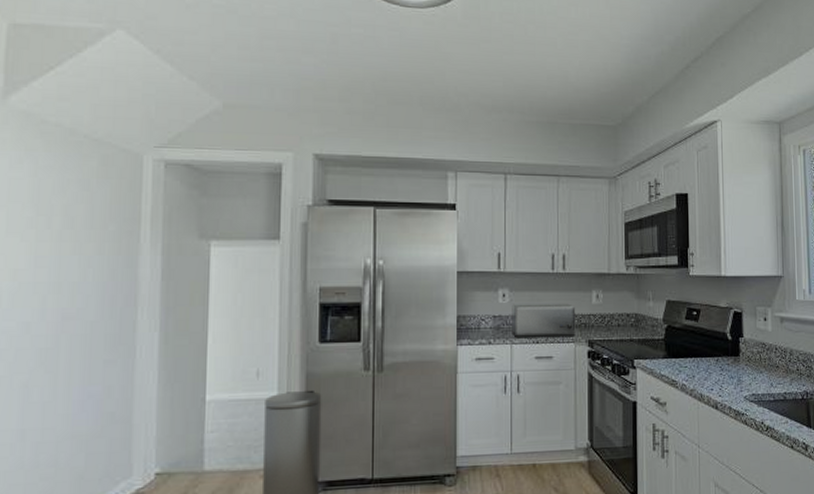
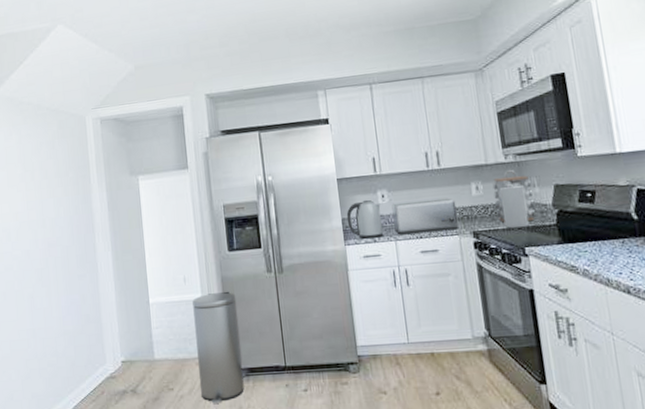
kettle: none [463,297,500,341] -> present [346,199,383,240]
spice rack: none [612,282,647,334] -> present [492,170,535,223]
paper towel holder: none [617,296,640,340] -> present [499,184,529,229]

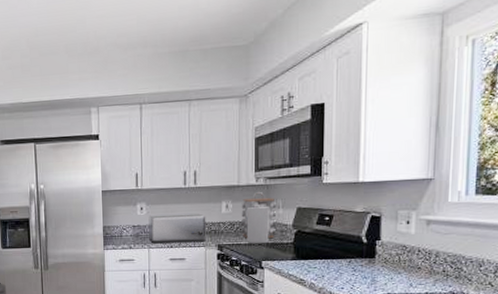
kettle: present [346,199,383,240] -> none [107,211,139,246]

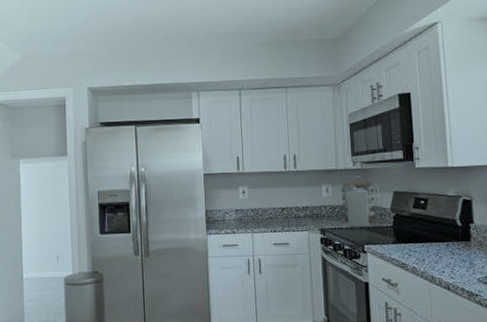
toaster: present [148,213,206,244] -> none [251,197,309,228]

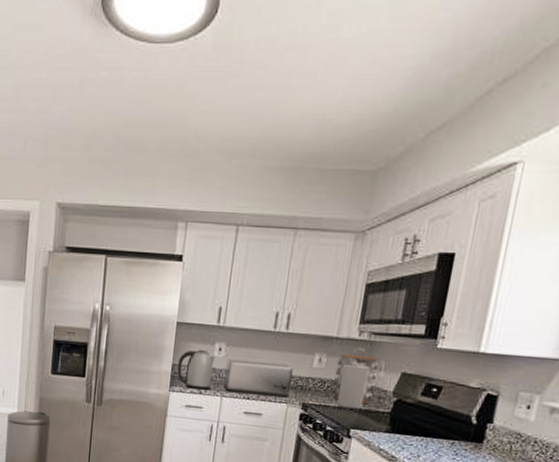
kettle: none [210,194,241,231] -> present [176,349,216,391]
toaster: none [251,197,309,228] -> present [223,359,294,398]

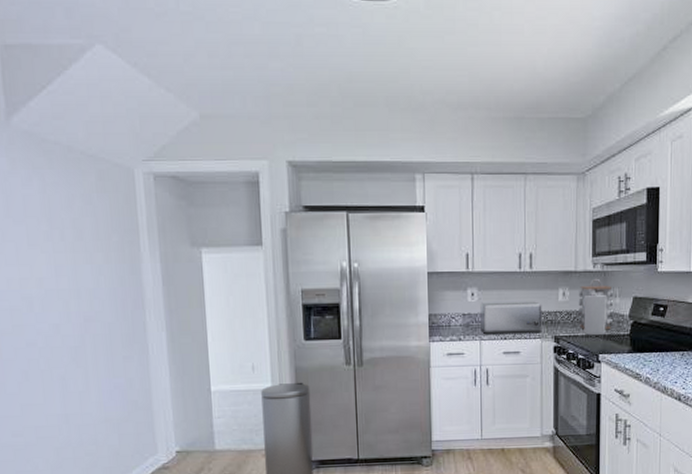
kettle: present [176,349,216,391] -> none [434,296,469,337]

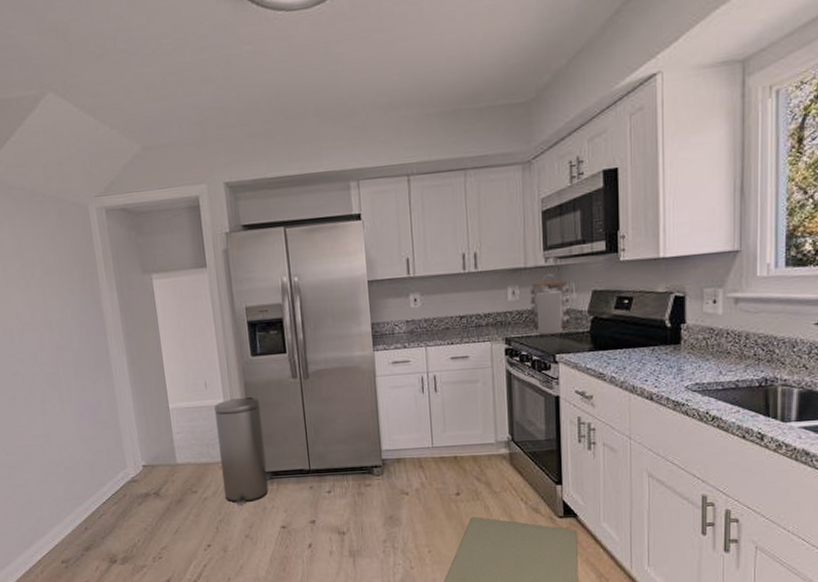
toaster: present [480,301,542,335] -> none [424,302,492,341]

